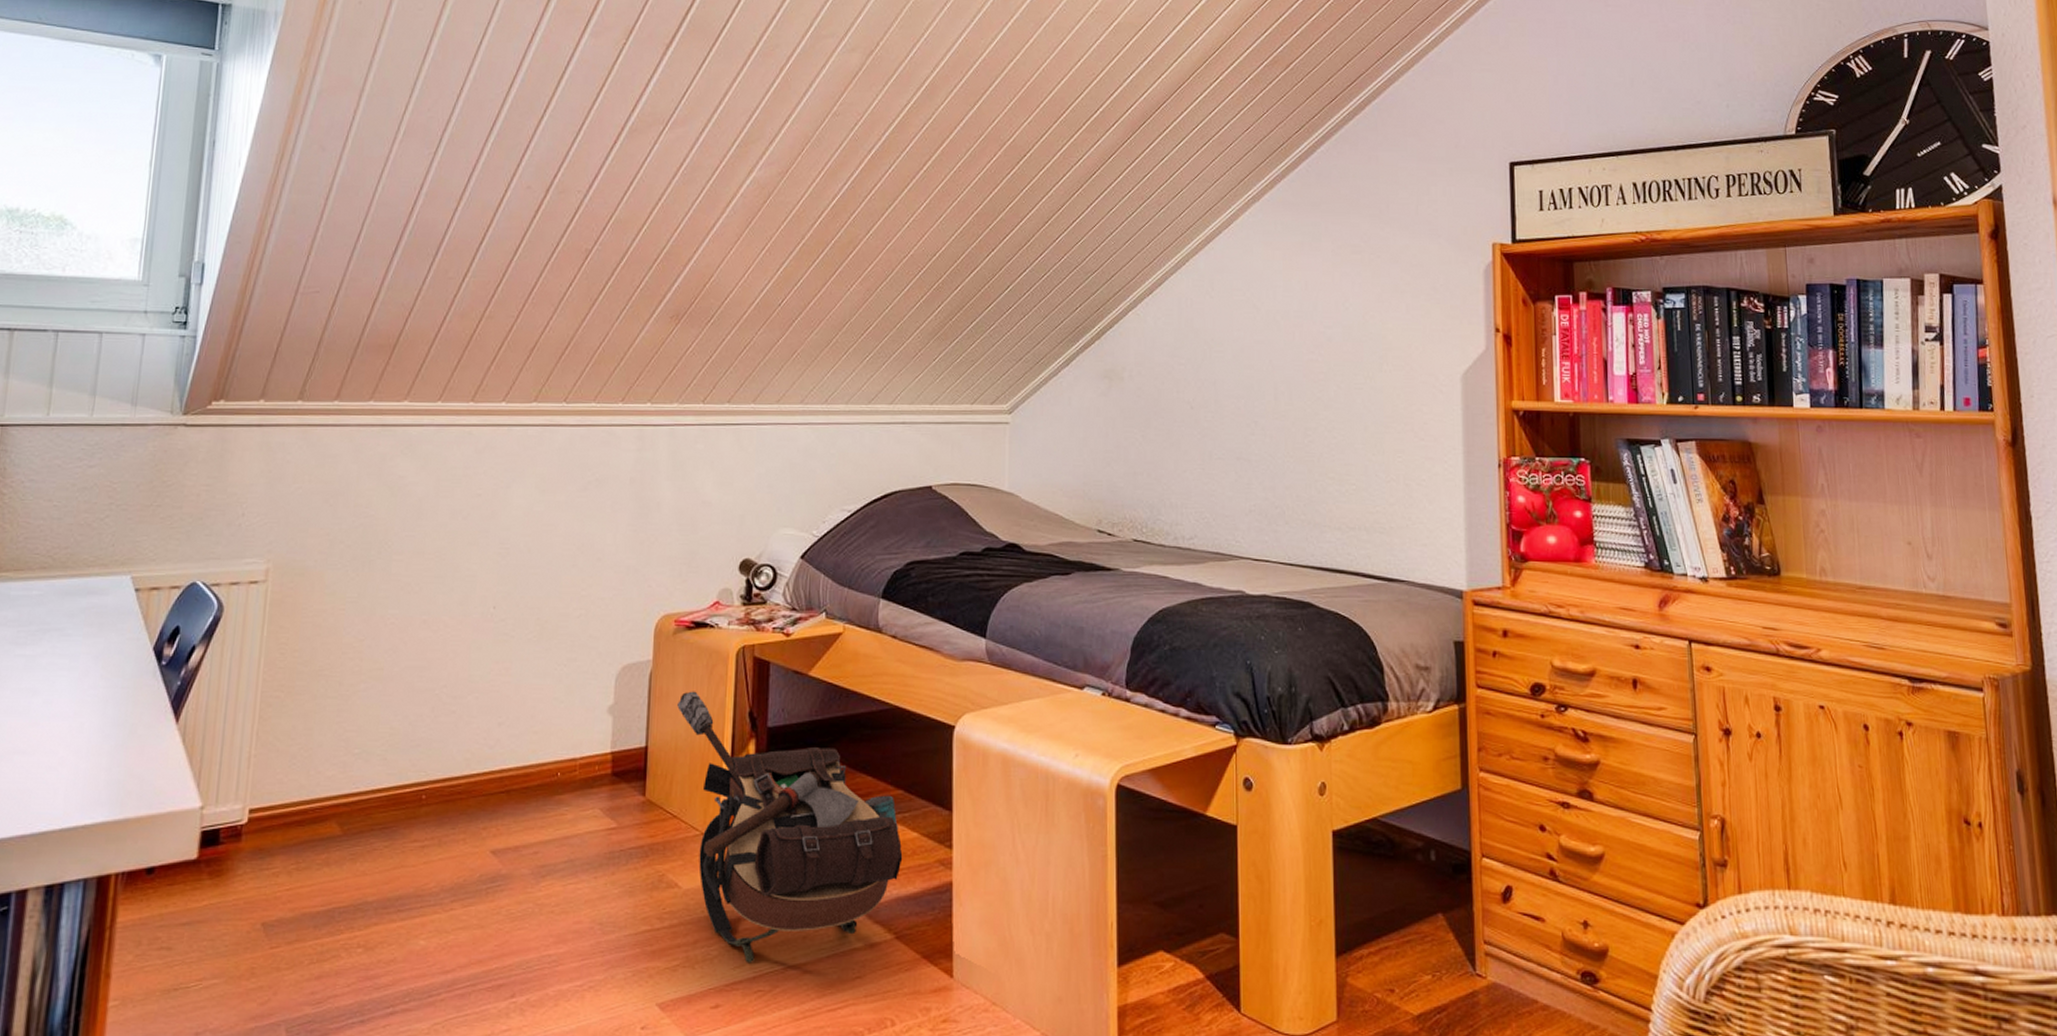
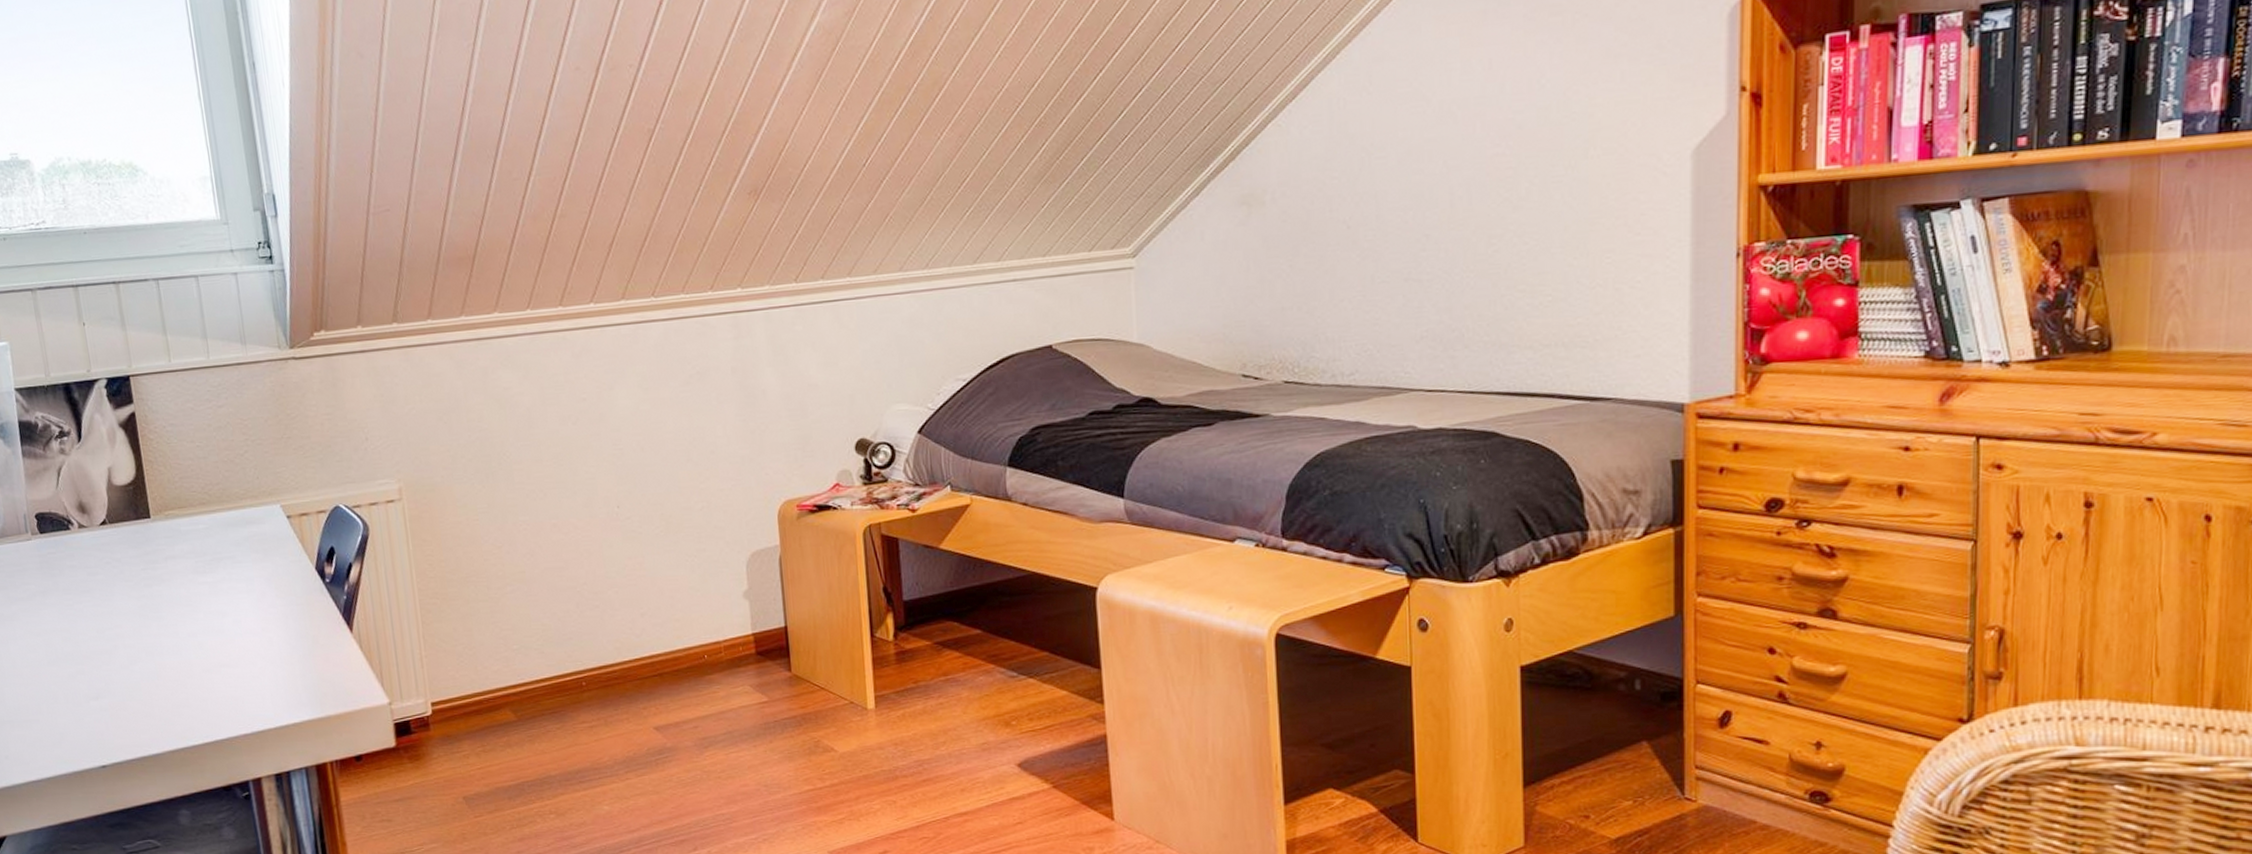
backpack: present [677,691,903,964] -> none [811,571,1054,815]

